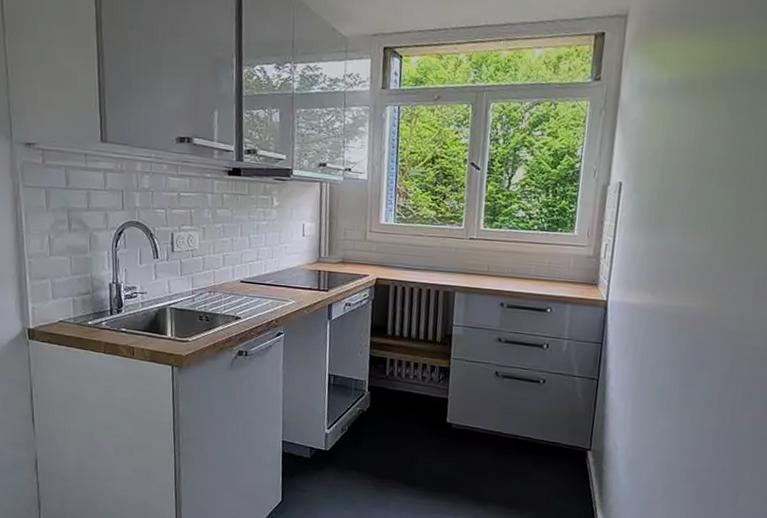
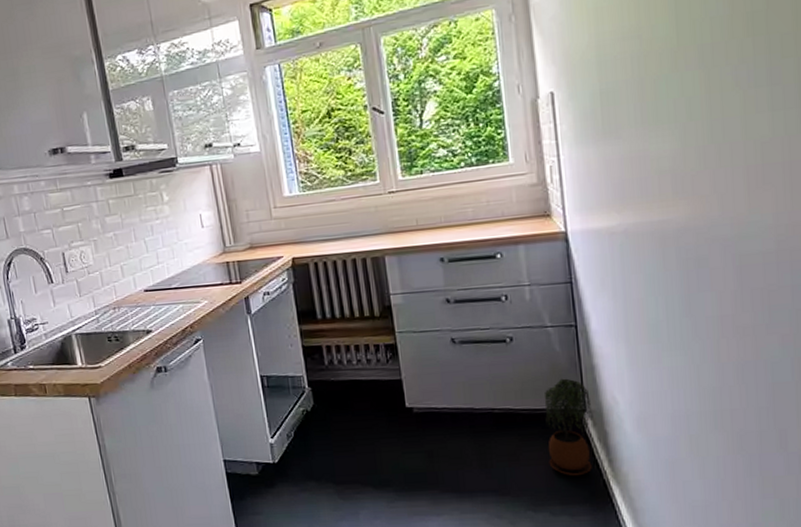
potted plant: none [552,420,596,502] -> present [544,378,595,477]

